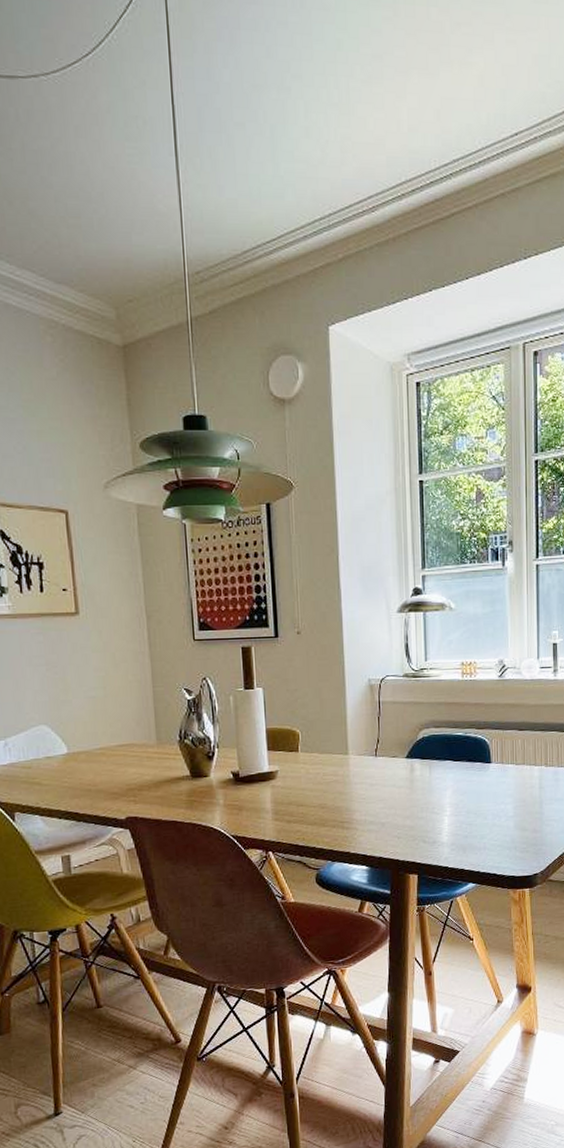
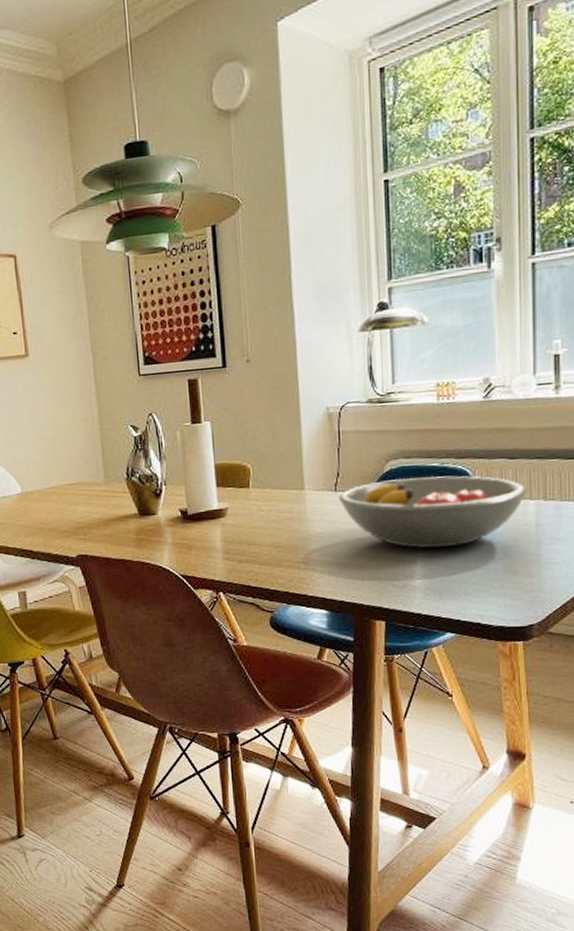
fruit bowl: none [378,743,533,809] -> present [338,475,528,549]

